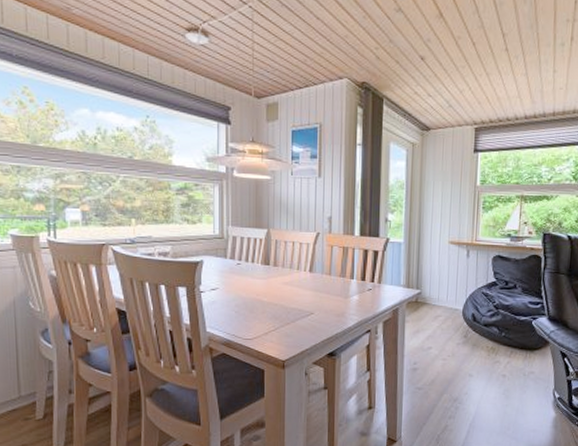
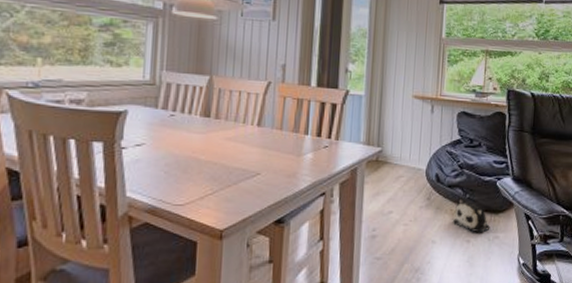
plush toy: none [488,334,526,369] -> present [452,196,490,233]

